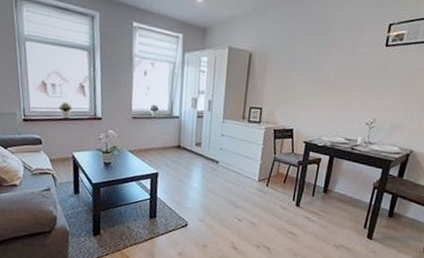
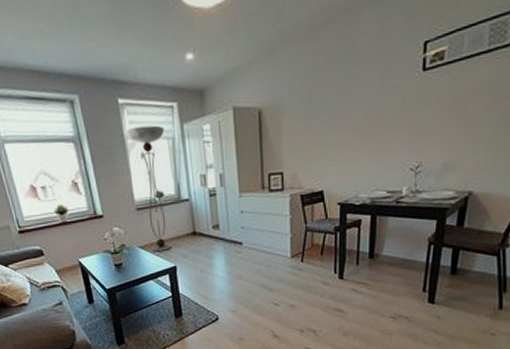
floor lamp: none [135,48,168,159] -> present [126,125,171,252]

